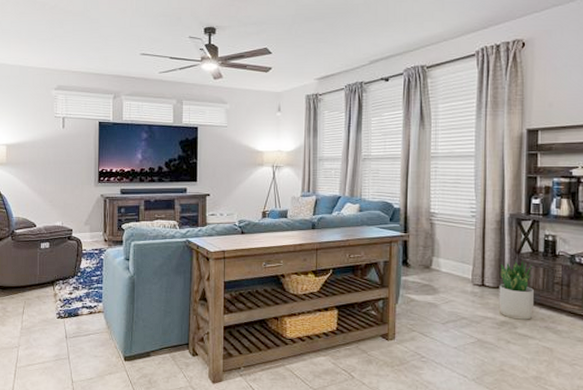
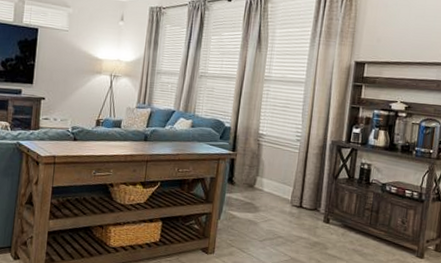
planter: present [498,260,535,320] -> none [313,185,348,242]

